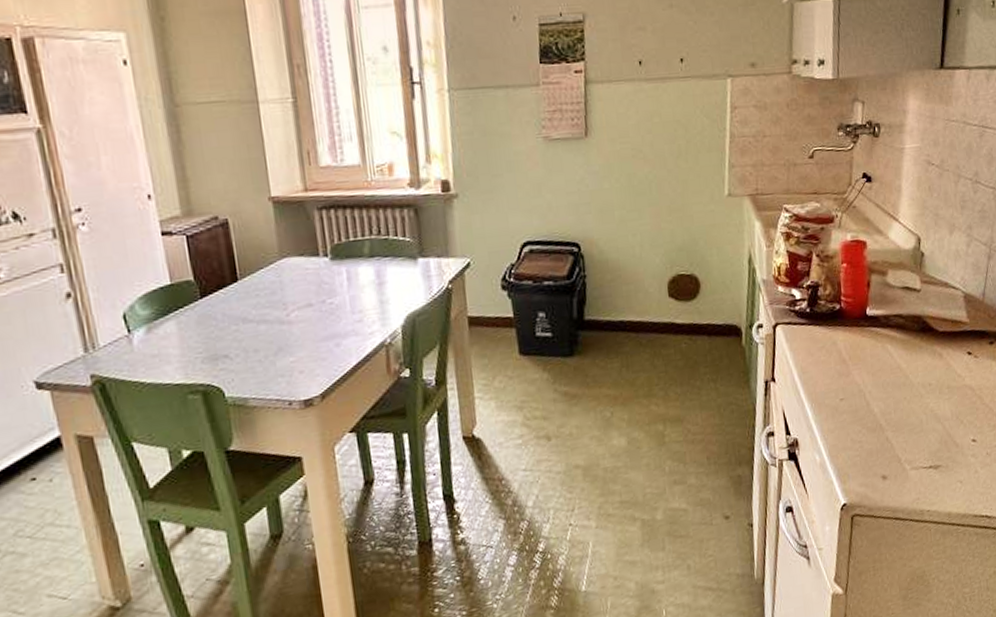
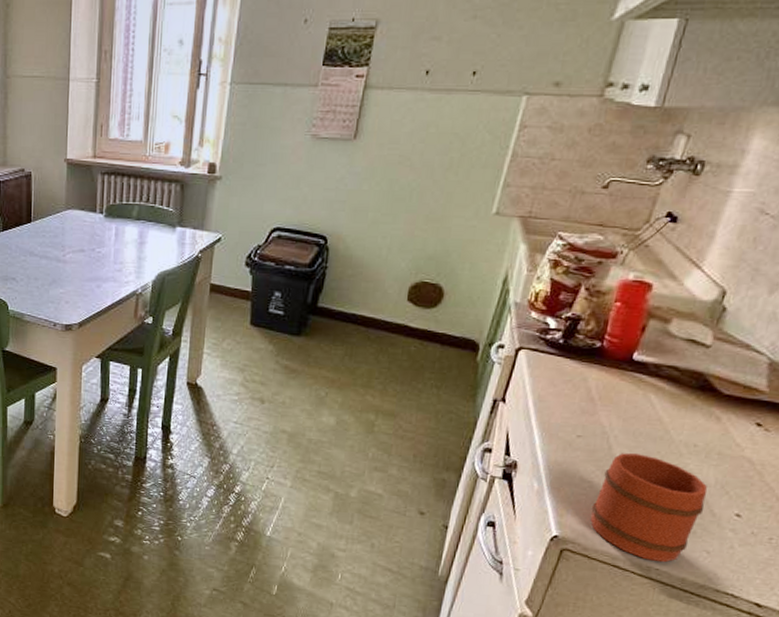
mug: none [866,403,949,505] -> present [590,453,708,563]

